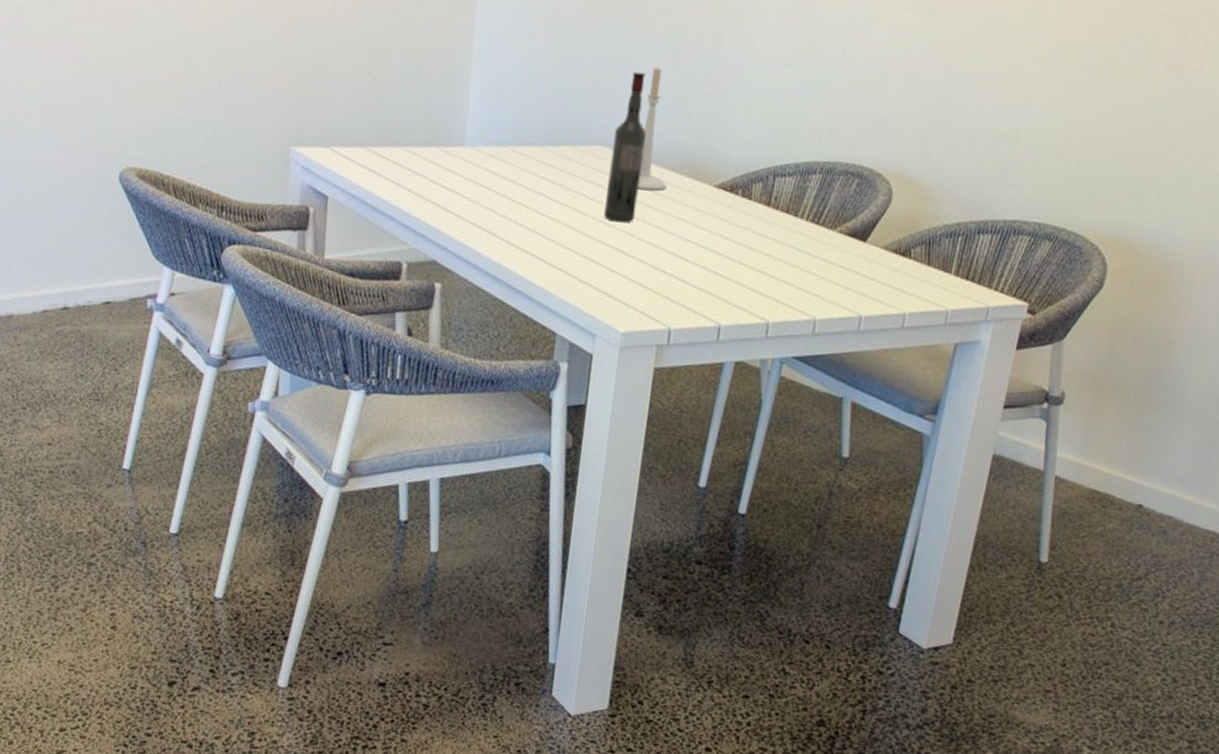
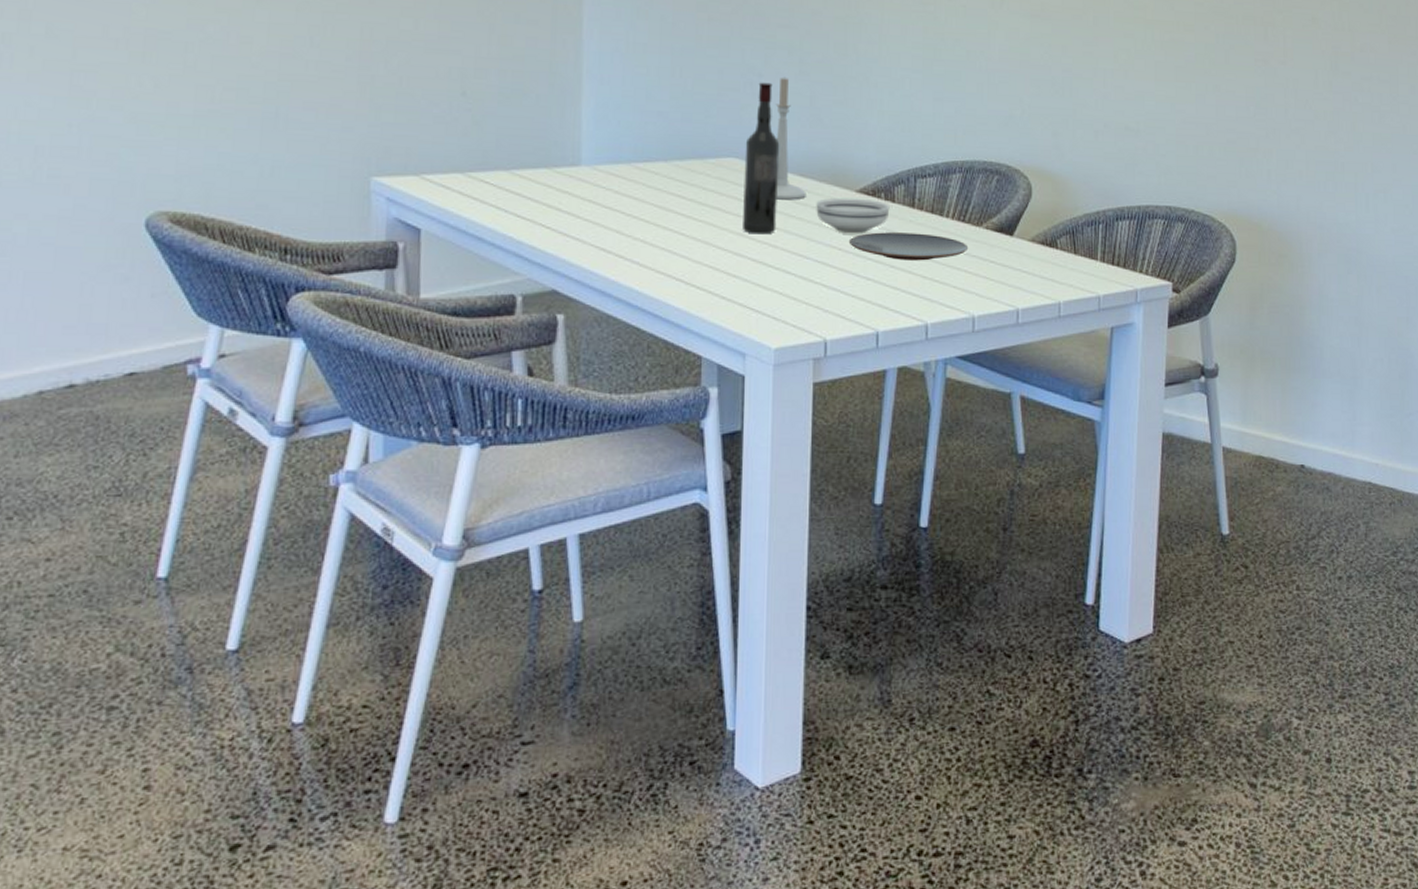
bowl: none [674,191,746,229] -> present [816,197,890,234]
plate: none [701,228,819,260] -> present [848,232,969,261]

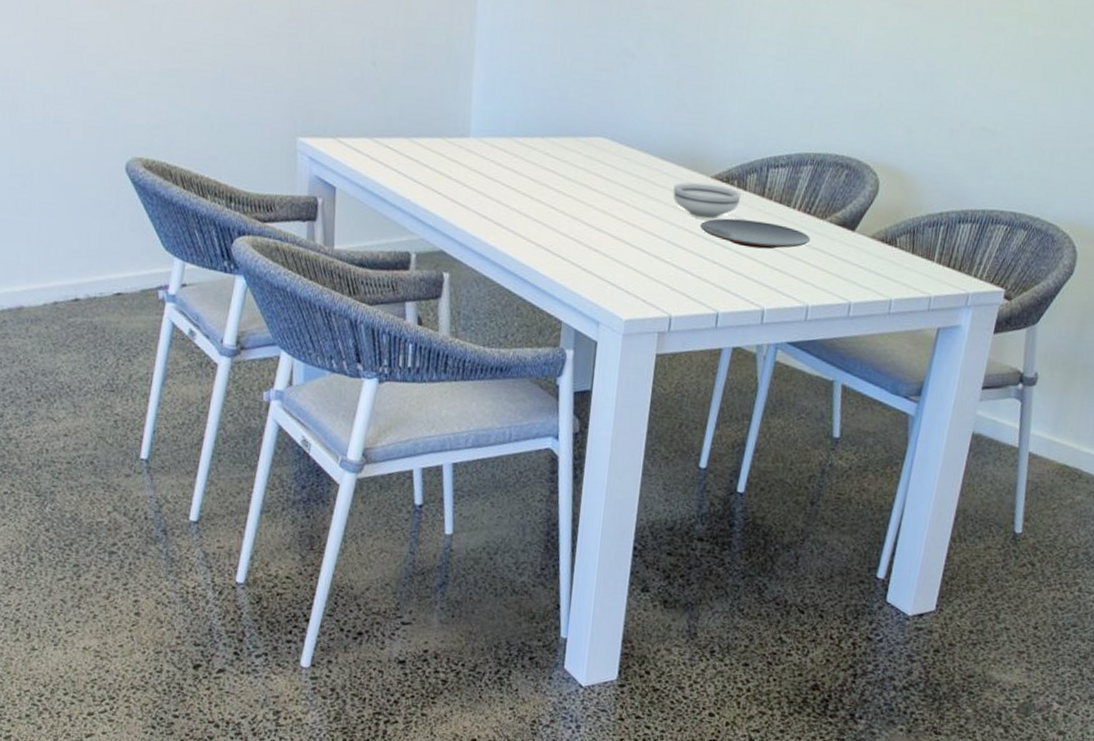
wine bottle: present [743,82,780,234] -> none [606,64,646,213]
candlestick: present [776,76,806,200] -> none [638,59,666,182]

